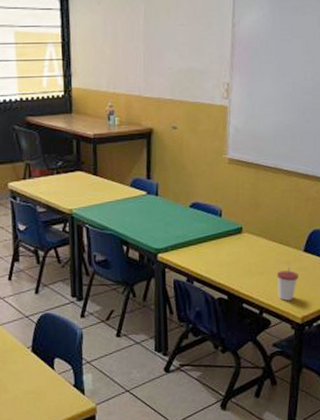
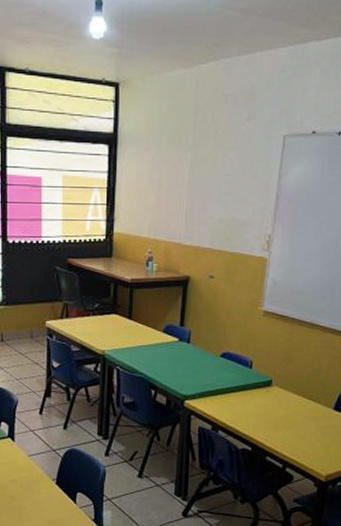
cup: present [276,268,298,301] -> none [303,425,326,458]

